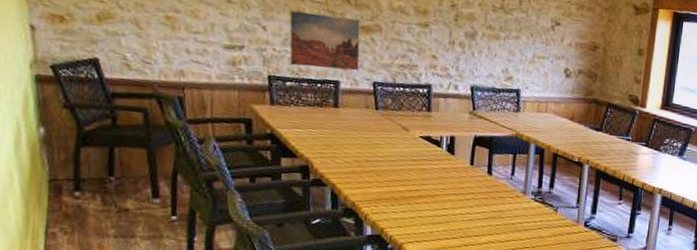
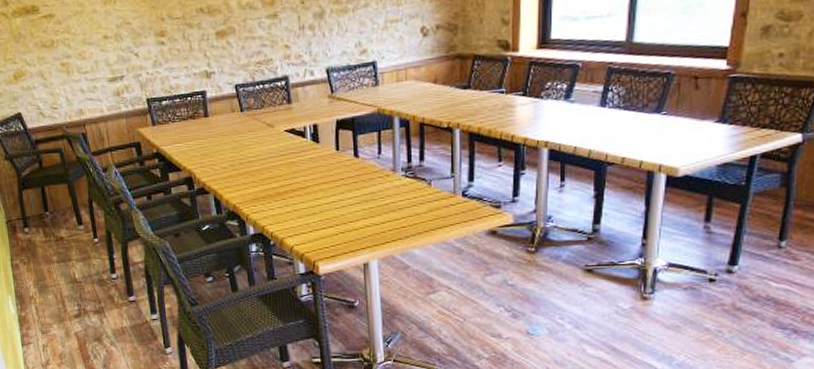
wall art: present [290,10,360,71] -> none [155,26,221,84]

